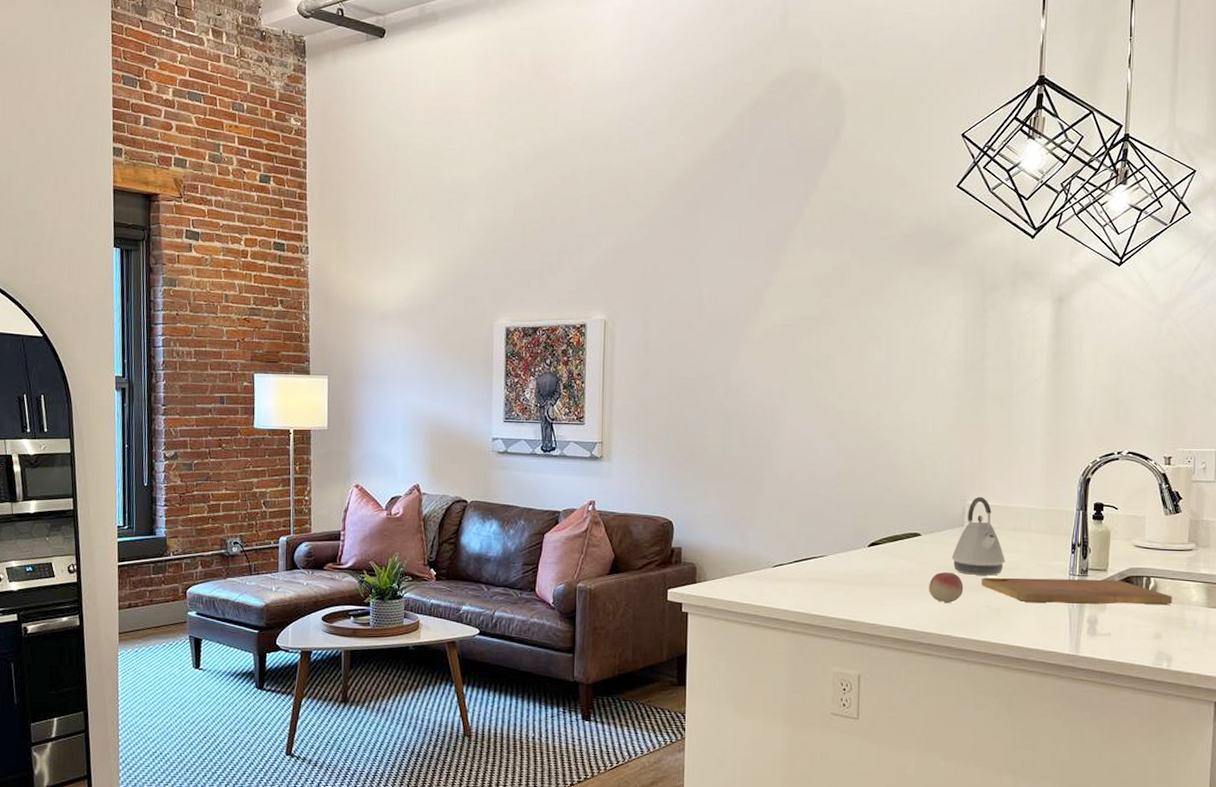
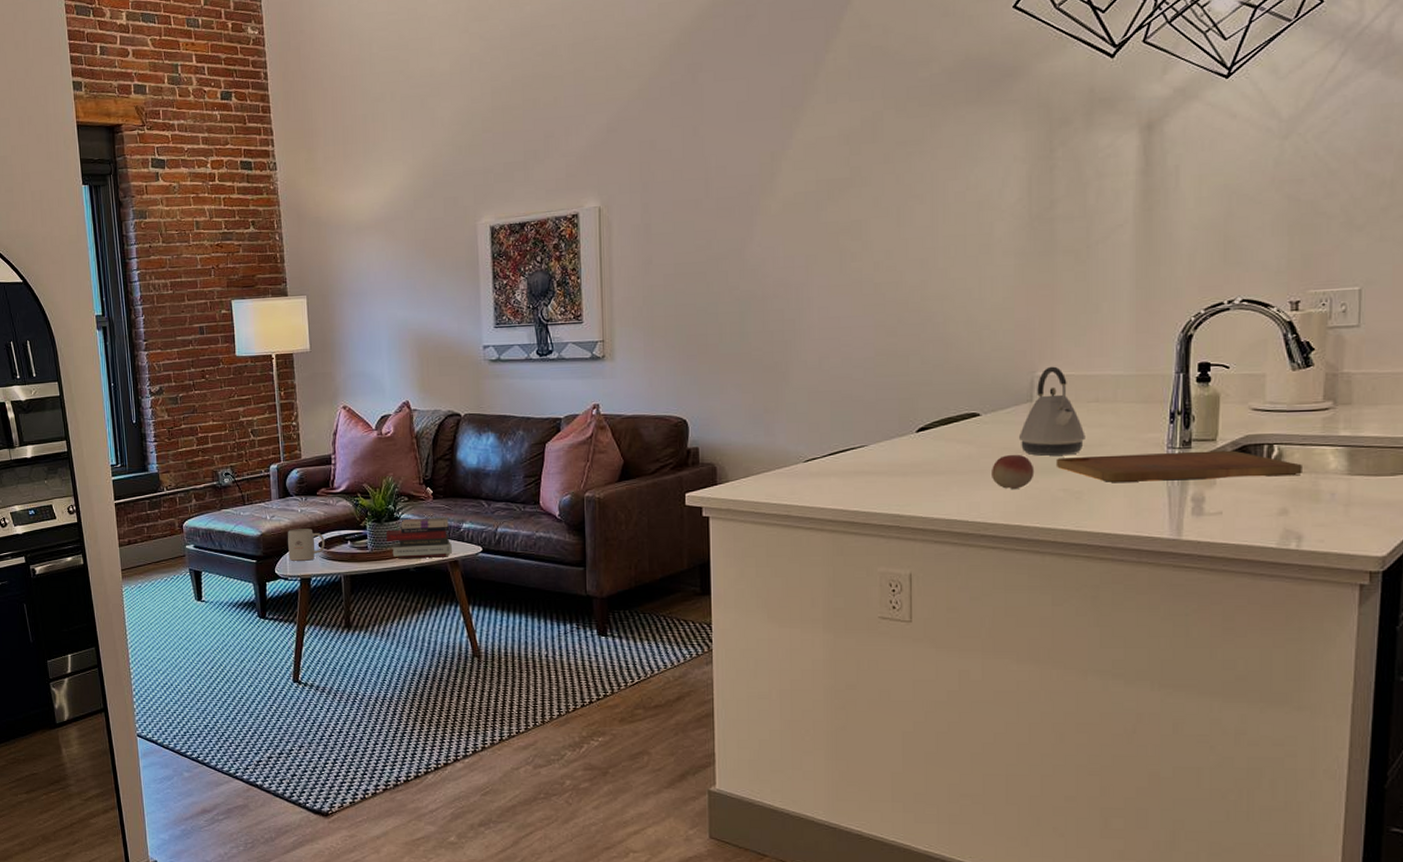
mug: none [290,601,328,634] -> present [287,529,325,561]
books: none [389,598,451,638] -> present [386,517,452,558]

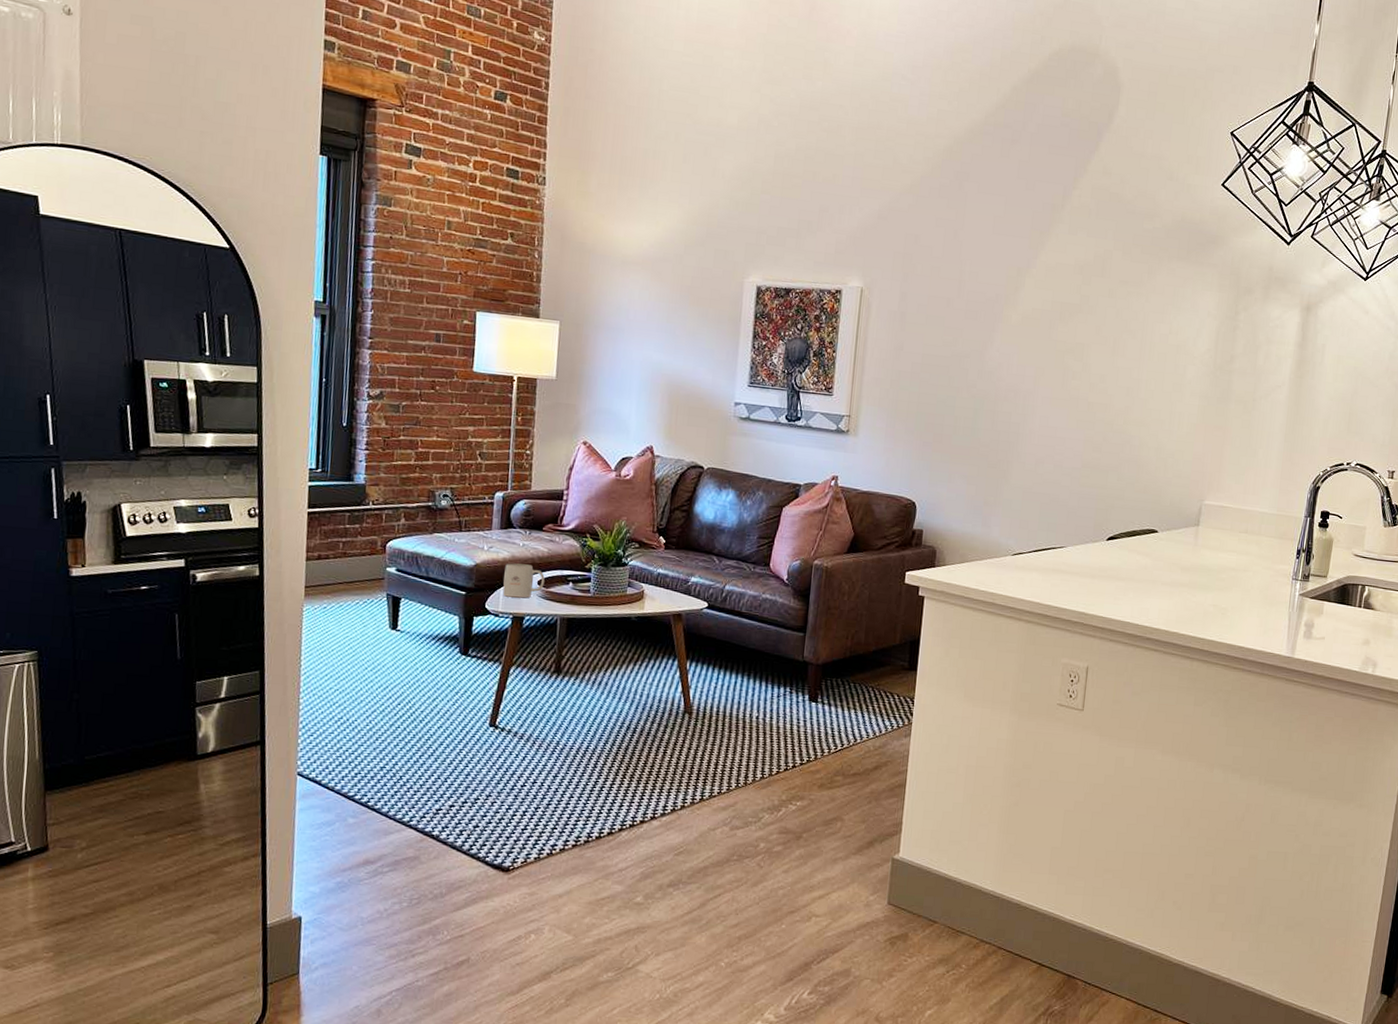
books: present [386,517,452,558] -> none [611,566,678,610]
fruit: present [992,454,1035,490] -> none [1161,569,1194,601]
kettle: present [1018,366,1085,456] -> none [1184,497,1235,576]
cutting board: present [1055,450,1302,482] -> none [1210,577,1383,613]

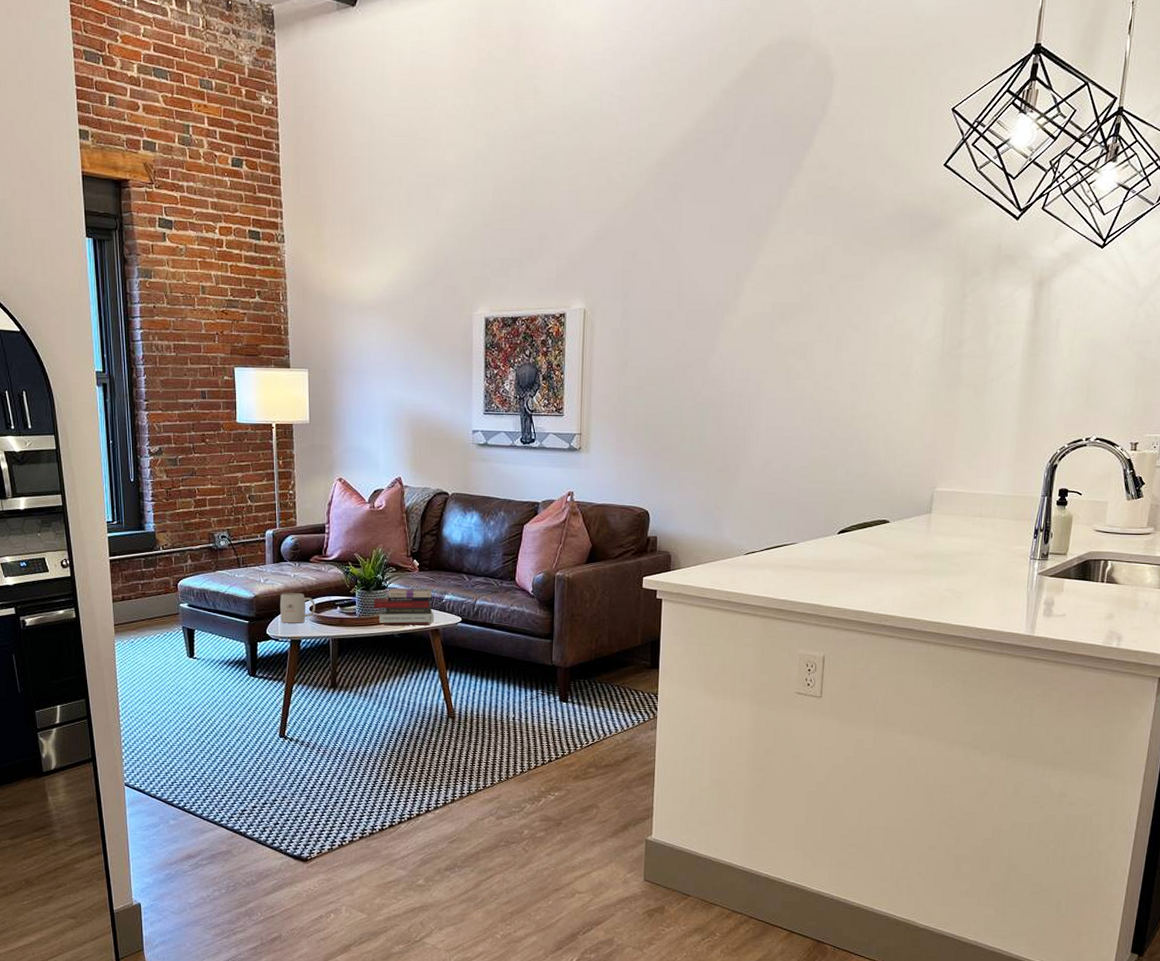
books: none [611,566,678,610] -> present [374,588,434,626]

